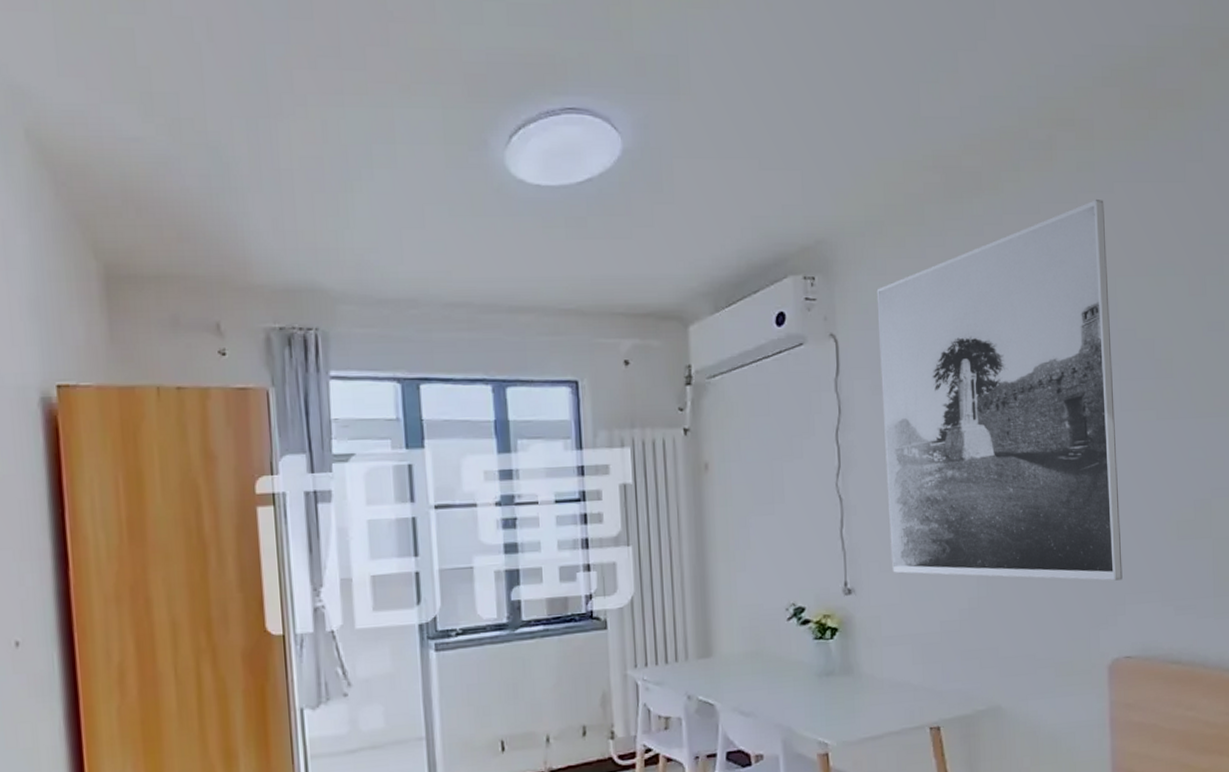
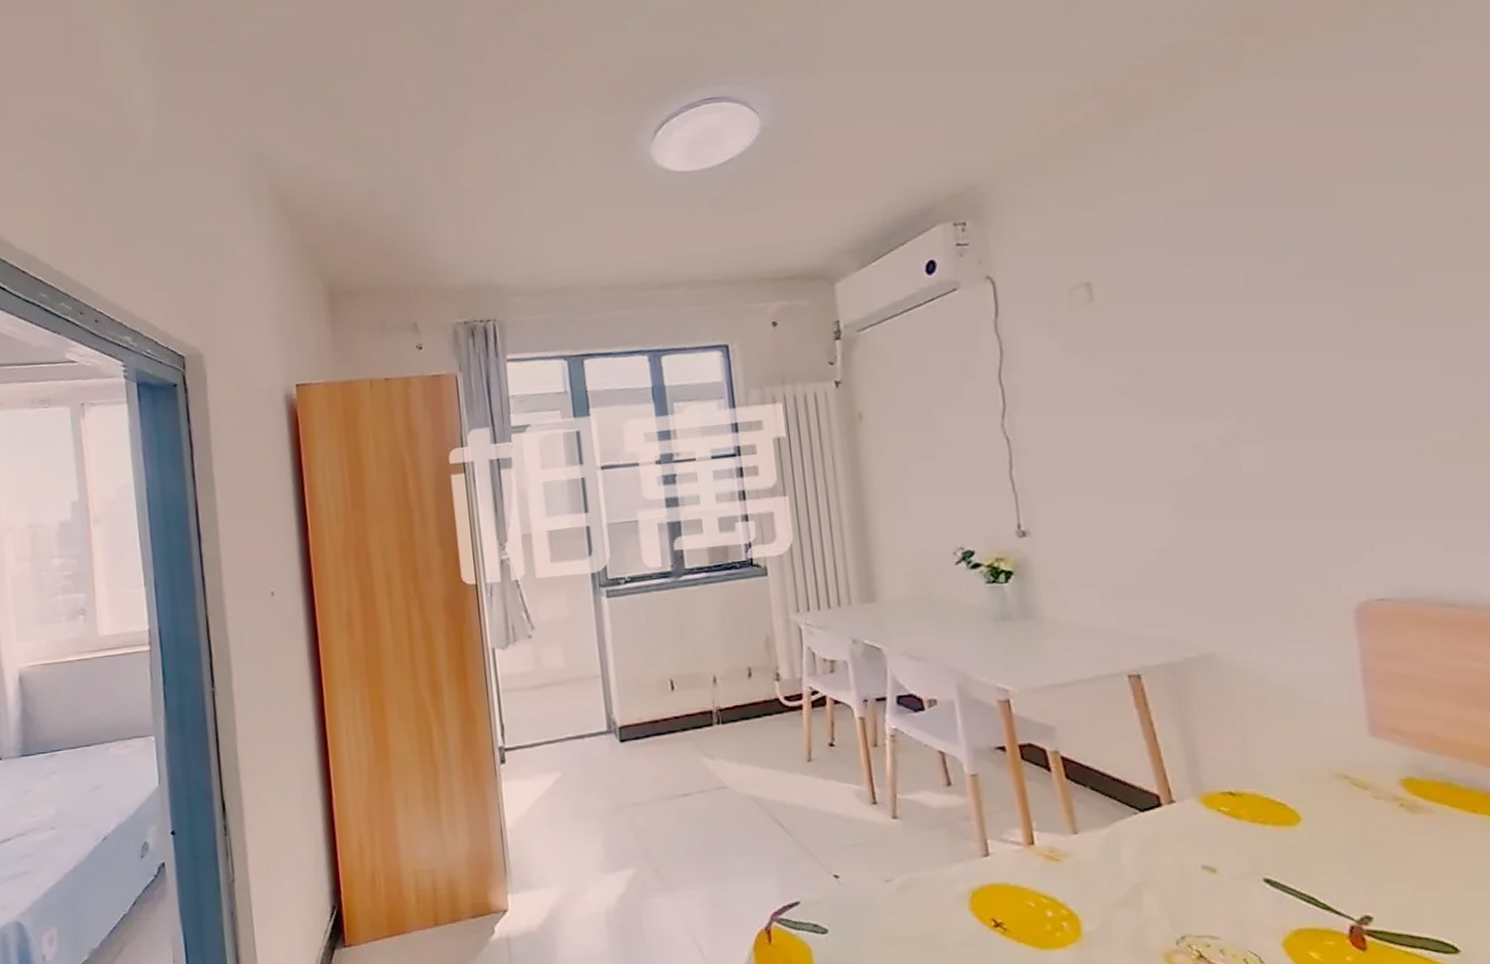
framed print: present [876,200,1123,581] -> none [1035,100,1367,515]

